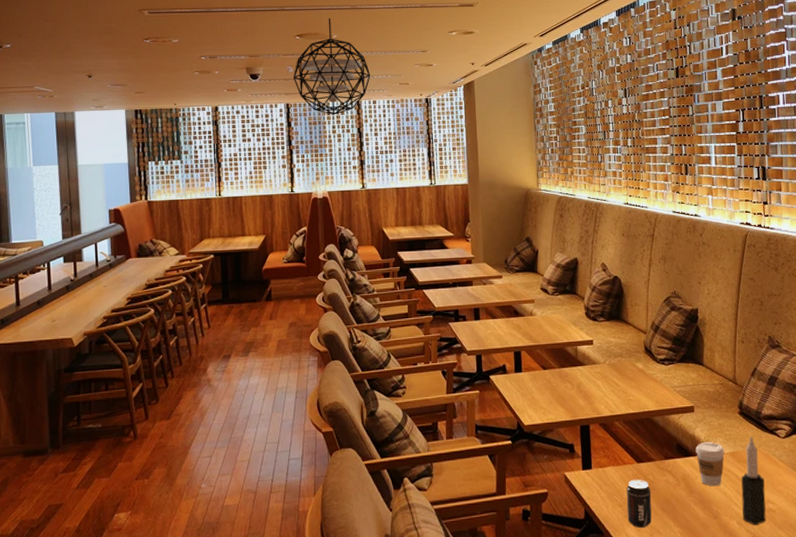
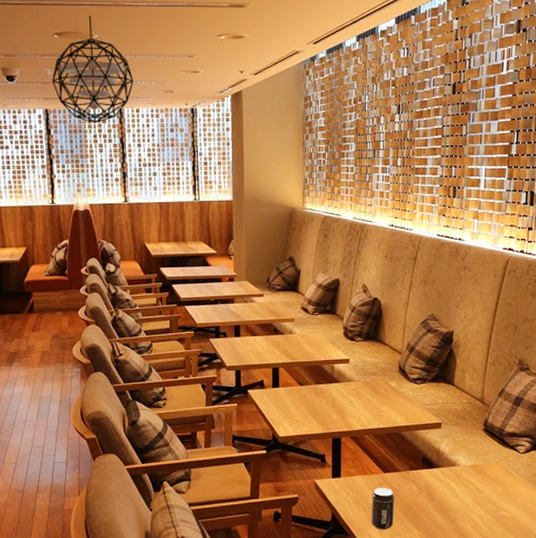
coffee cup: present [695,442,725,486] -> none [439,456,466,494]
candle: present [741,436,766,526] -> none [477,451,501,530]

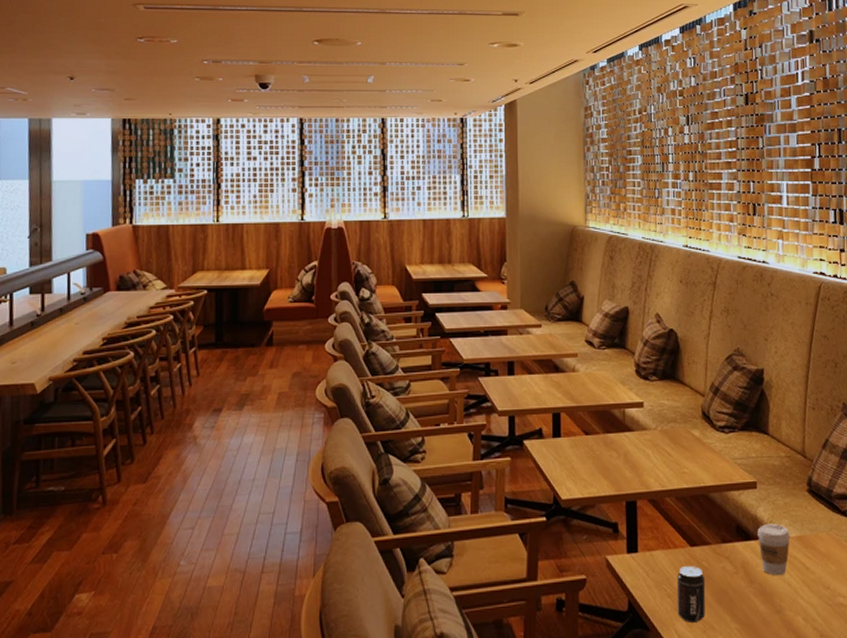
pendant light: present [51,15,134,123] -> none [308,22,399,133]
coffee cup: none [439,456,466,494] -> present [757,524,790,575]

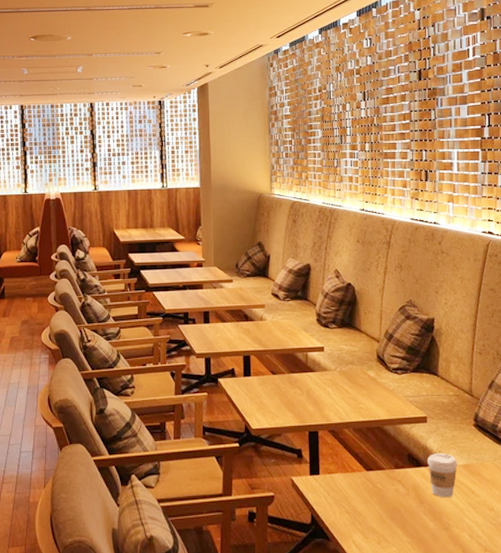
beverage can: present [676,566,706,623] -> none [354,488,380,535]

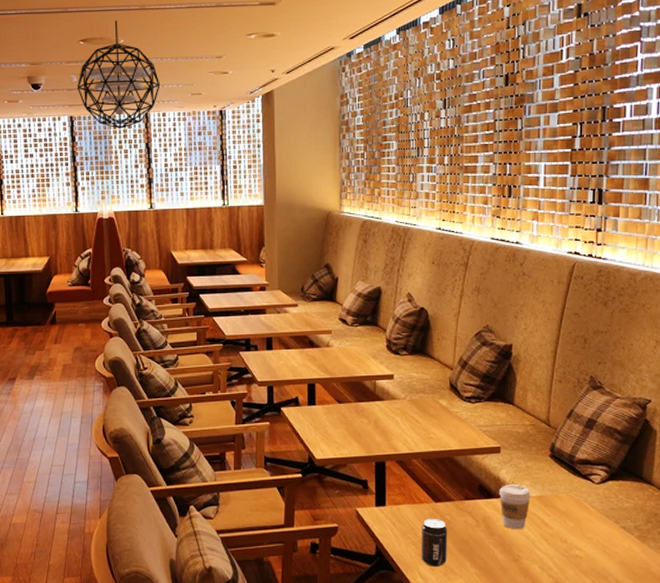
pendant light: none [27,20,104,117] -> present [76,20,161,129]
beverage can: none [354,488,380,535] -> present [421,519,448,567]

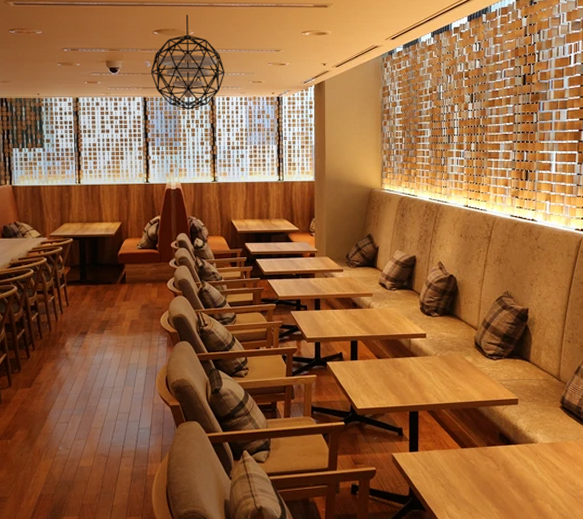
beverage can: present [421,519,448,567] -> none [449,463,472,506]
coffee cup: present [499,485,531,529] -> none [517,433,544,472]

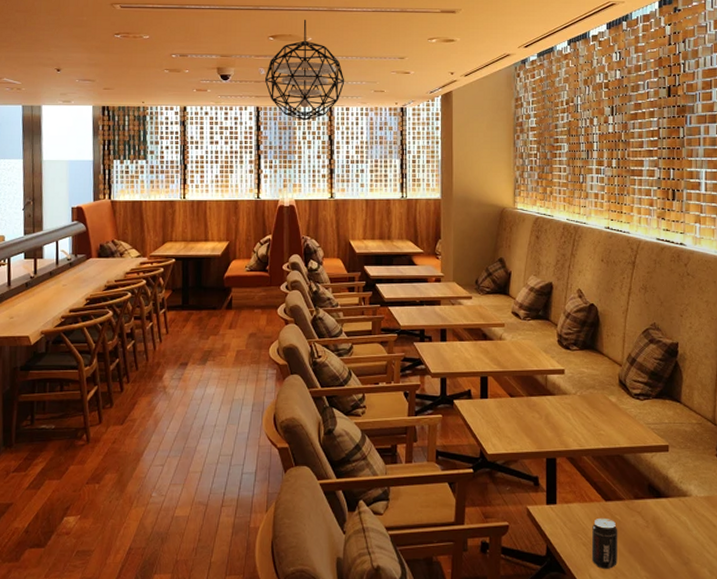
beverage can: none [449,463,472,506] -> present [591,519,618,569]

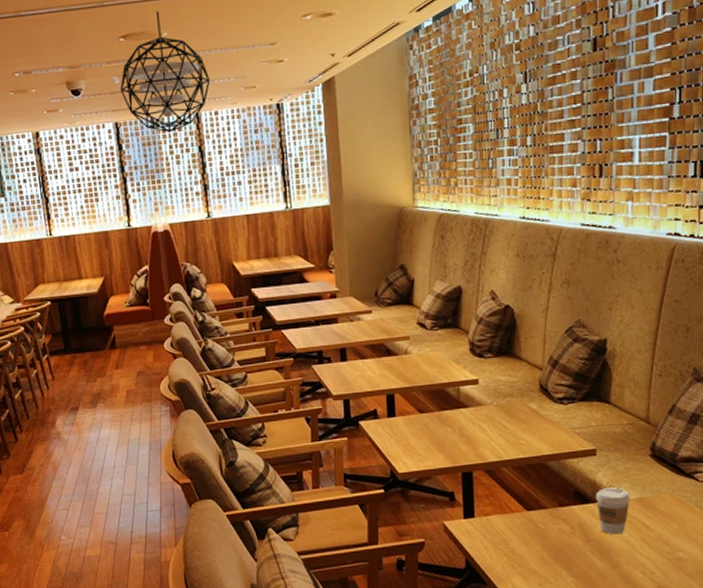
beverage can: present [591,519,618,569] -> none [513,528,542,577]
coffee cup: none [668,484,699,530] -> present [596,487,630,534]

